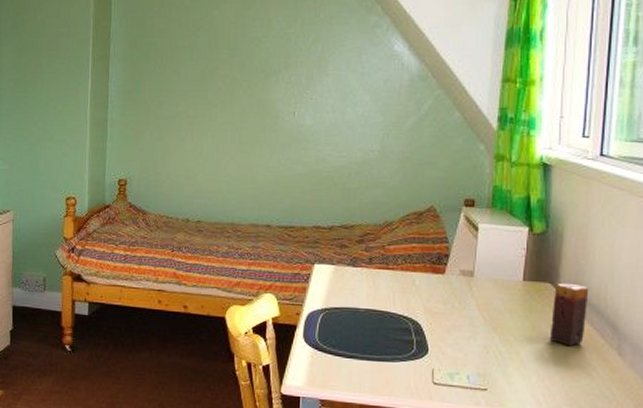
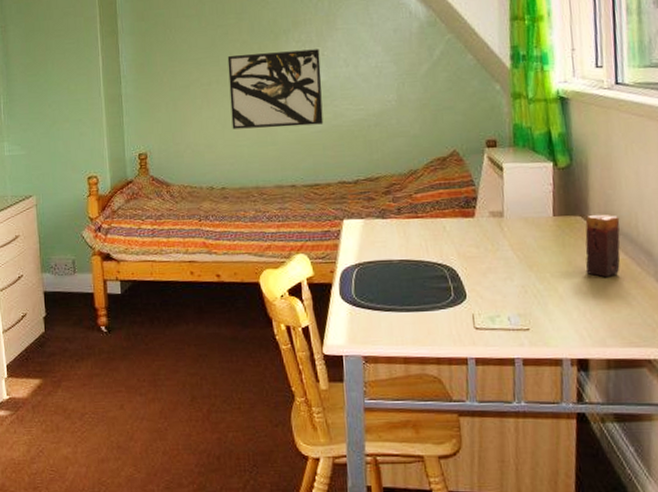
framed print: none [213,90,308,168] -> present [227,49,324,130]

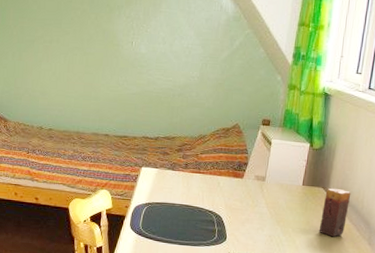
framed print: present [227,49,324,130] -> none [64,20,144,88]

